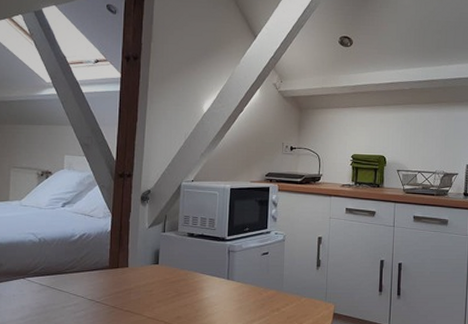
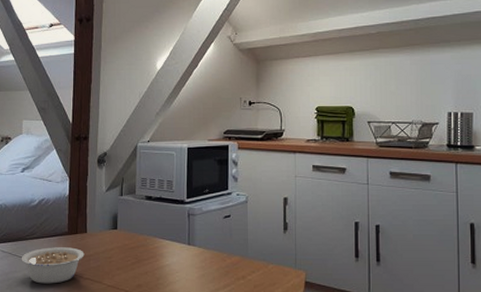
legume: none [60,281,125,316] -> present [21,247,85,284]

